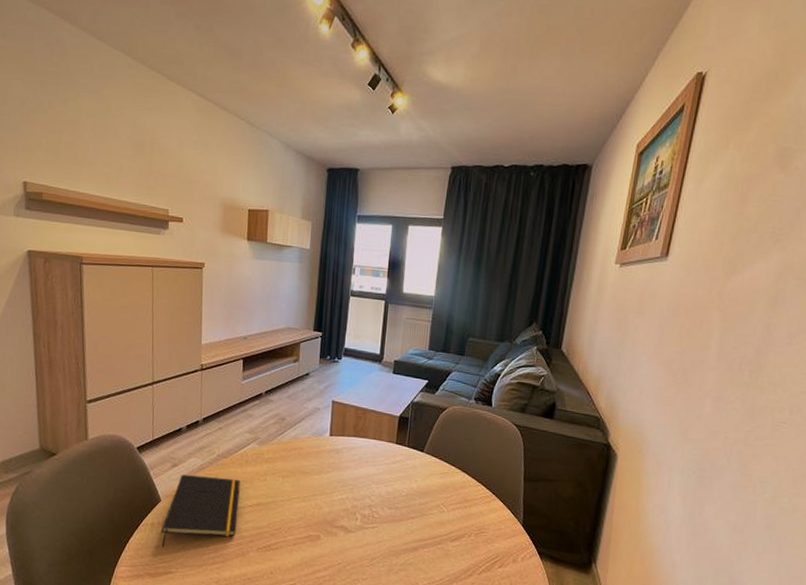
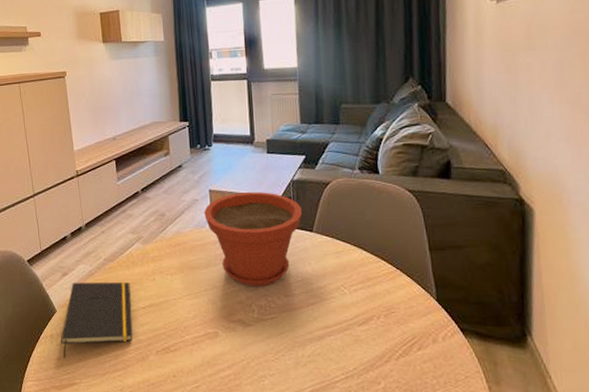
plant pot: none [324,407,417,498] -> present [204,192,302,287]

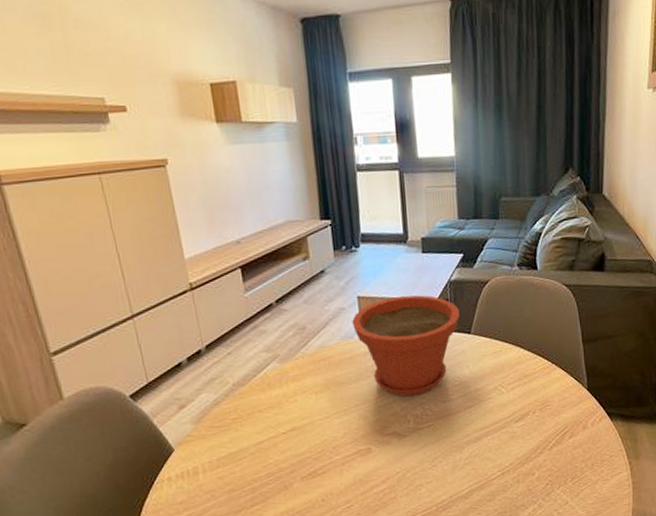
notepad: present [61,281,133,359] -> none [182,407,273,502]

